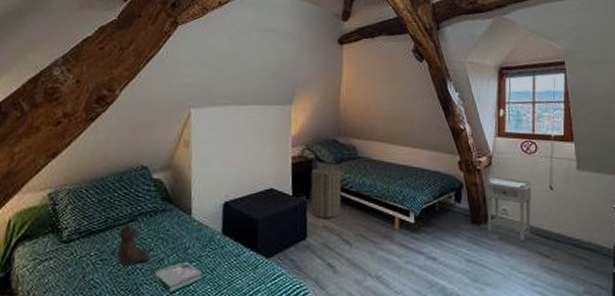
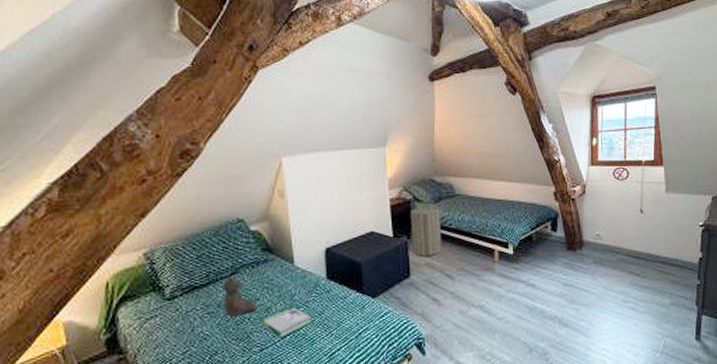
nightstand: present [485,177,532,241] -> none [580,204,624,262]

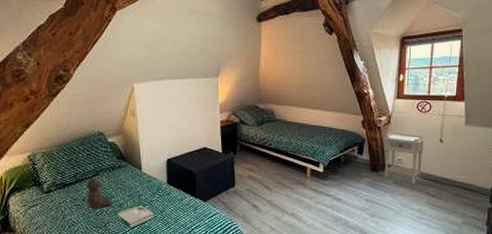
laundry hamper: present [410,204,442,256] -> none [237,126,263,170]
nightstand: none [580,204,624,262] -> present [384,133,425,184]

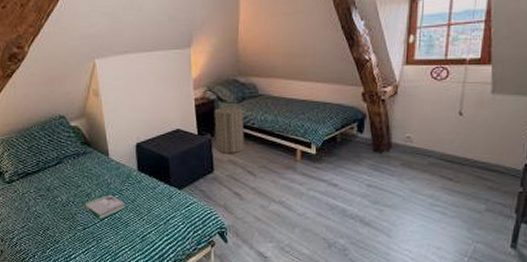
stuffed bear: present [86,175,113,209] -> none [50,163,80,200]
laundry hamper: none [237,126,263,170] -> present [214,104,245,153]
nightstand: present [384,133,425,184] -> none [389,106,440,166]

